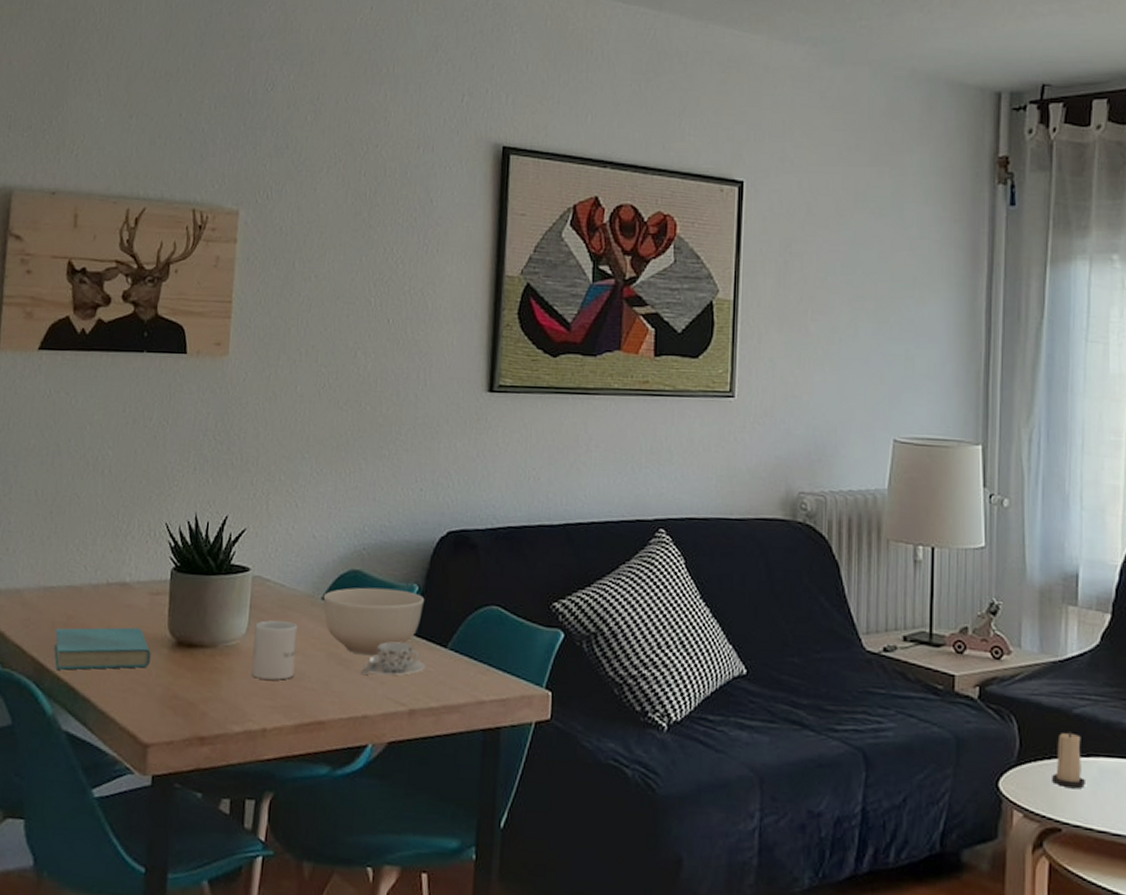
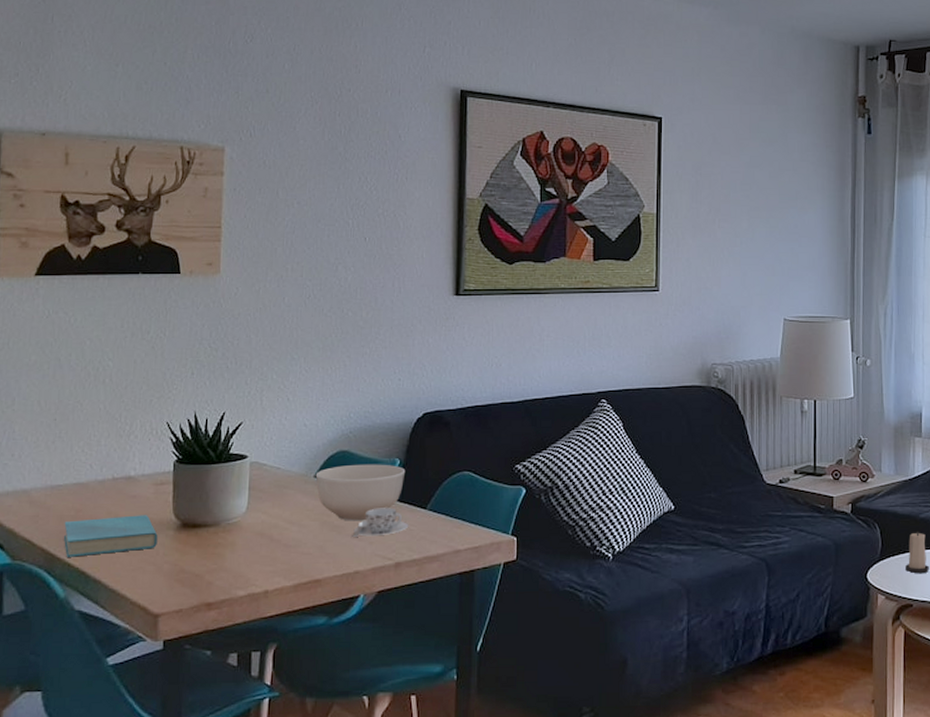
mug: present [251,620,298,680] -> none [252,499,293,549]

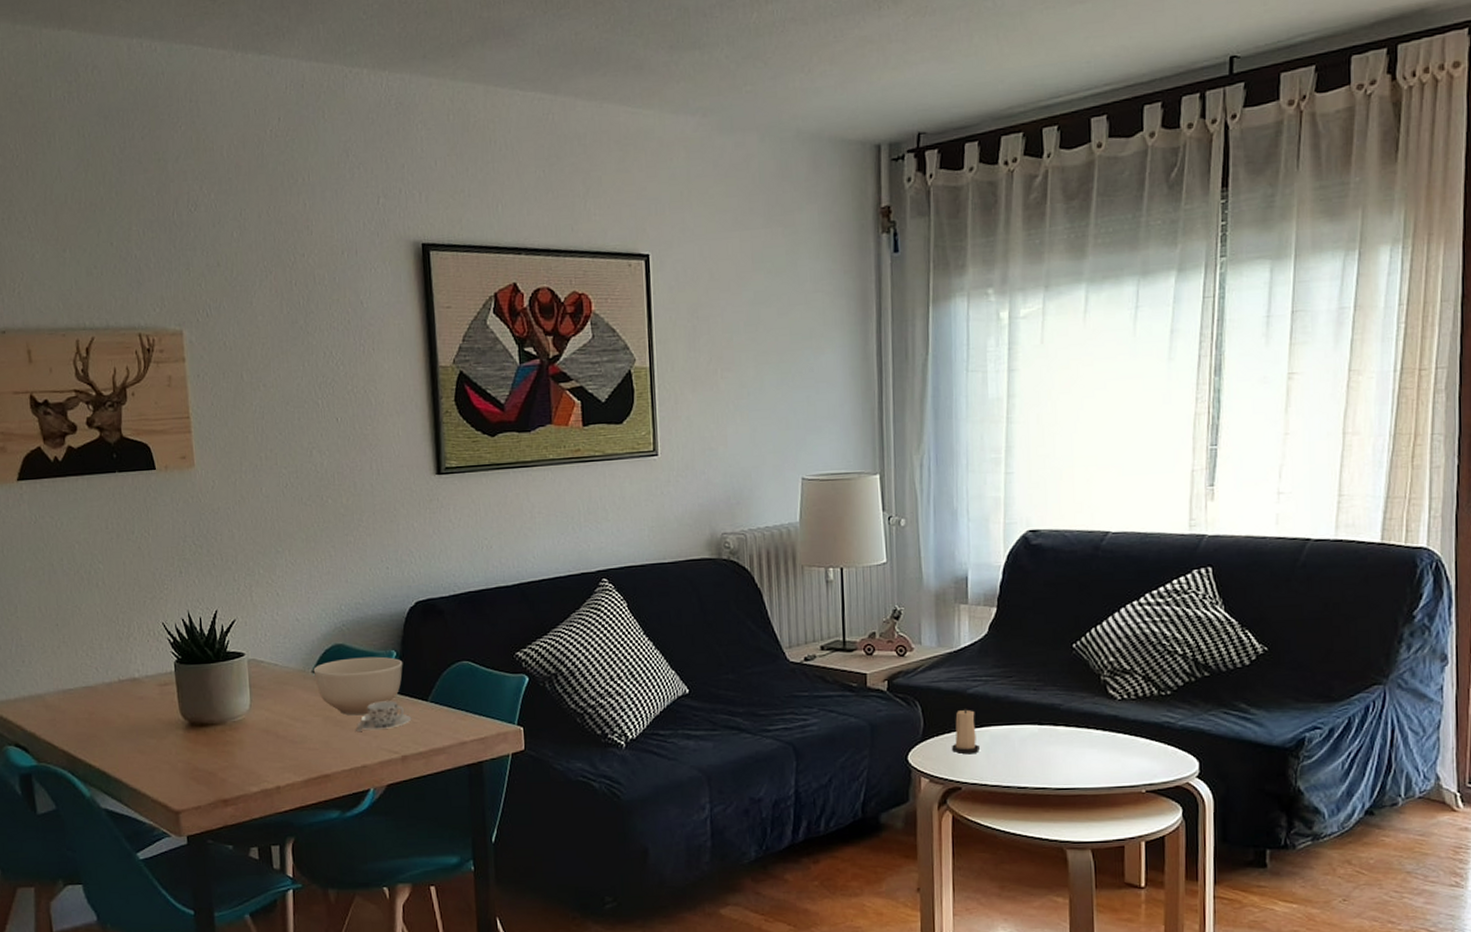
book: present [63,515,158,557] -> none [80,715,169,758]

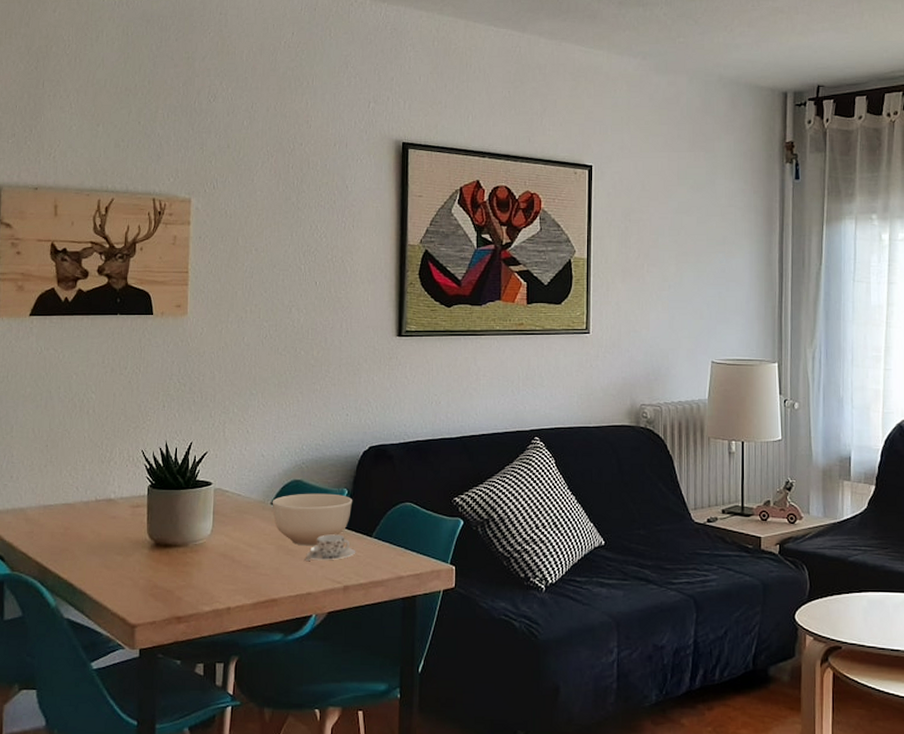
candle: present [952,708,980,755] -> none [834,574,858,617]

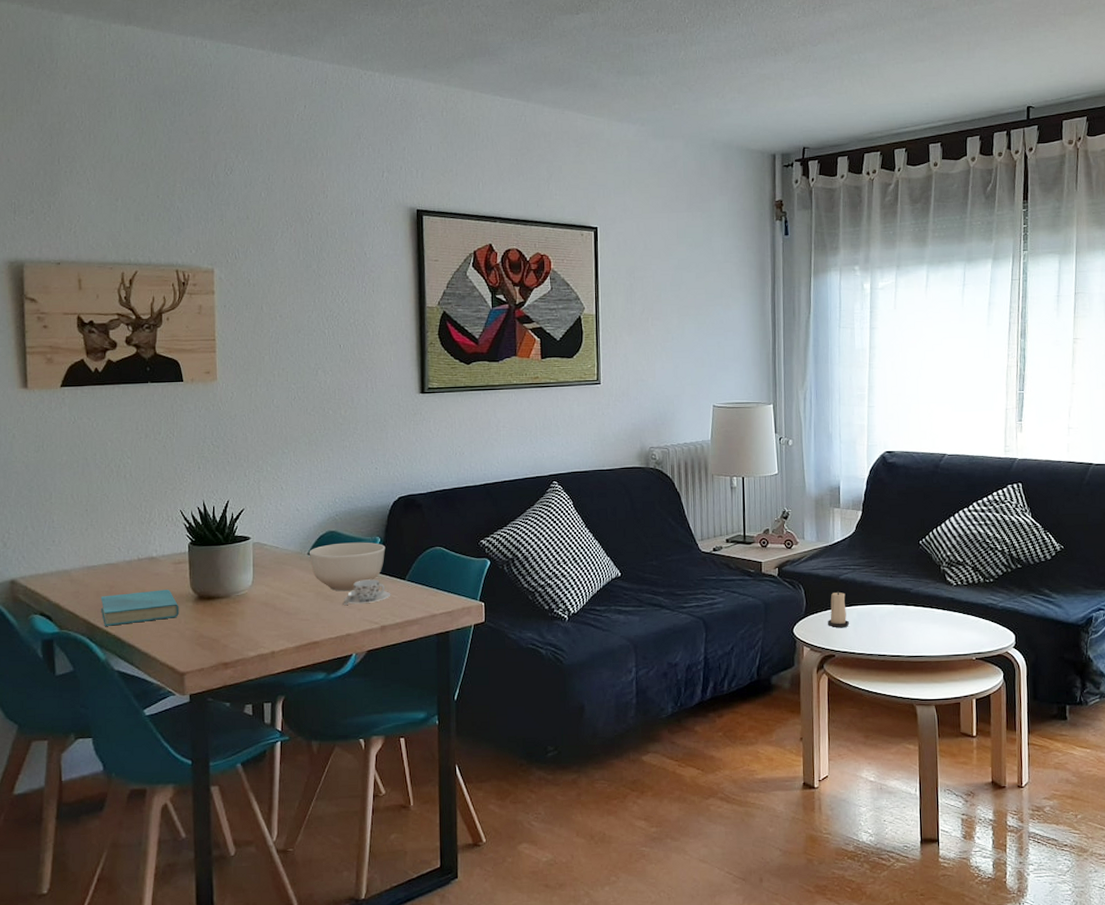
book: none [54,534,134,570] -> present [100,589,179,626]
candle: none [834,574,858,617] -> present [828,590,849,628]

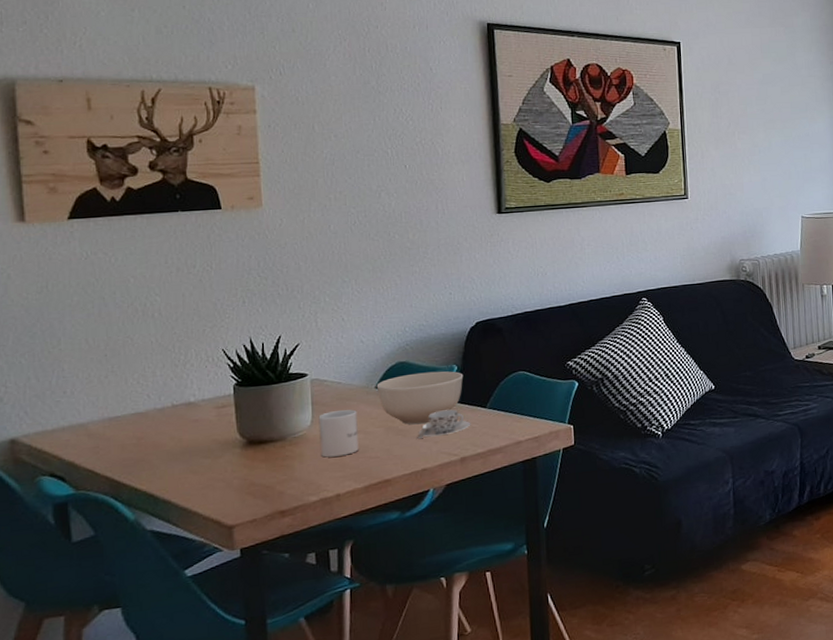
book: present [100,589,179,626] -> none [126,436,225,482]
mug: none [258,573,292,616] -> present [318,409,359,458]

